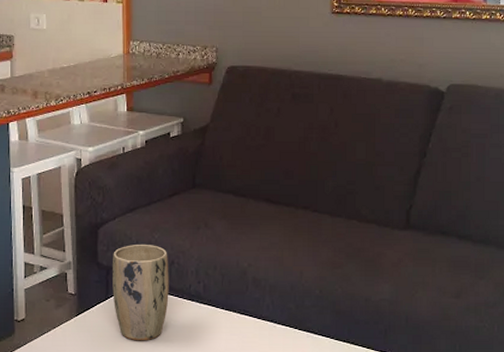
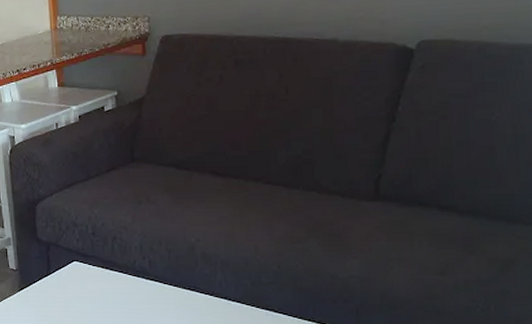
plant pot: present [112,245,169,341] -> none [52,220,113,317]

